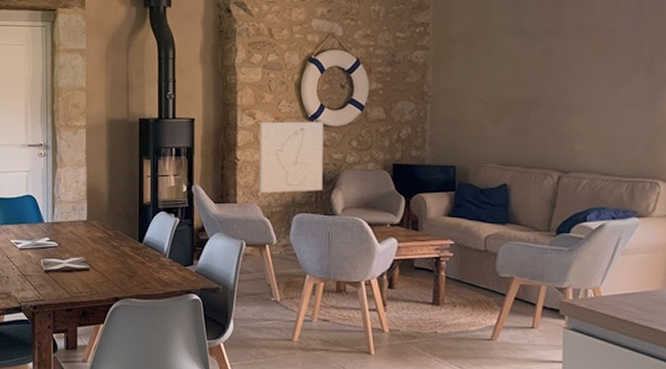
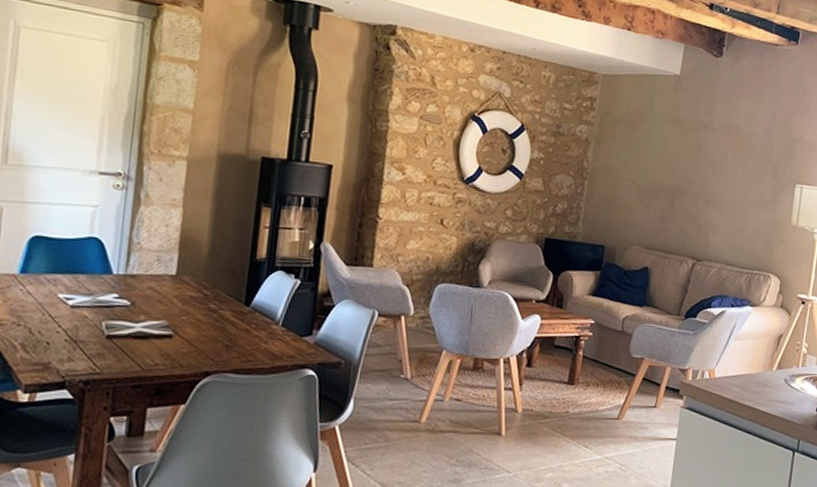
wall art: present [258,122,324,194] -> none [399,179,479,261]

